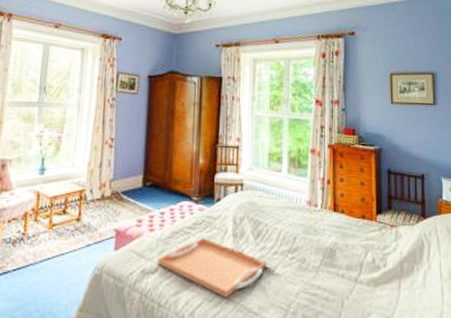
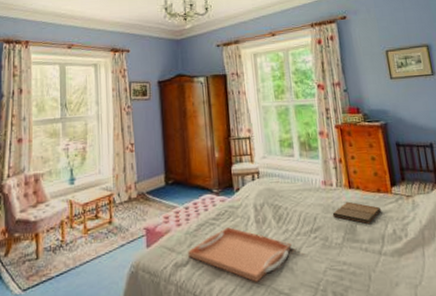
book: none [313,225,364,249] -> present [332,201,382,223]

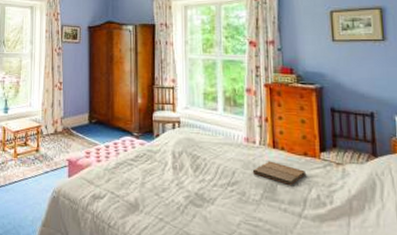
serving tray: present [188,227,292,282] -> none [106,169,207,223]

